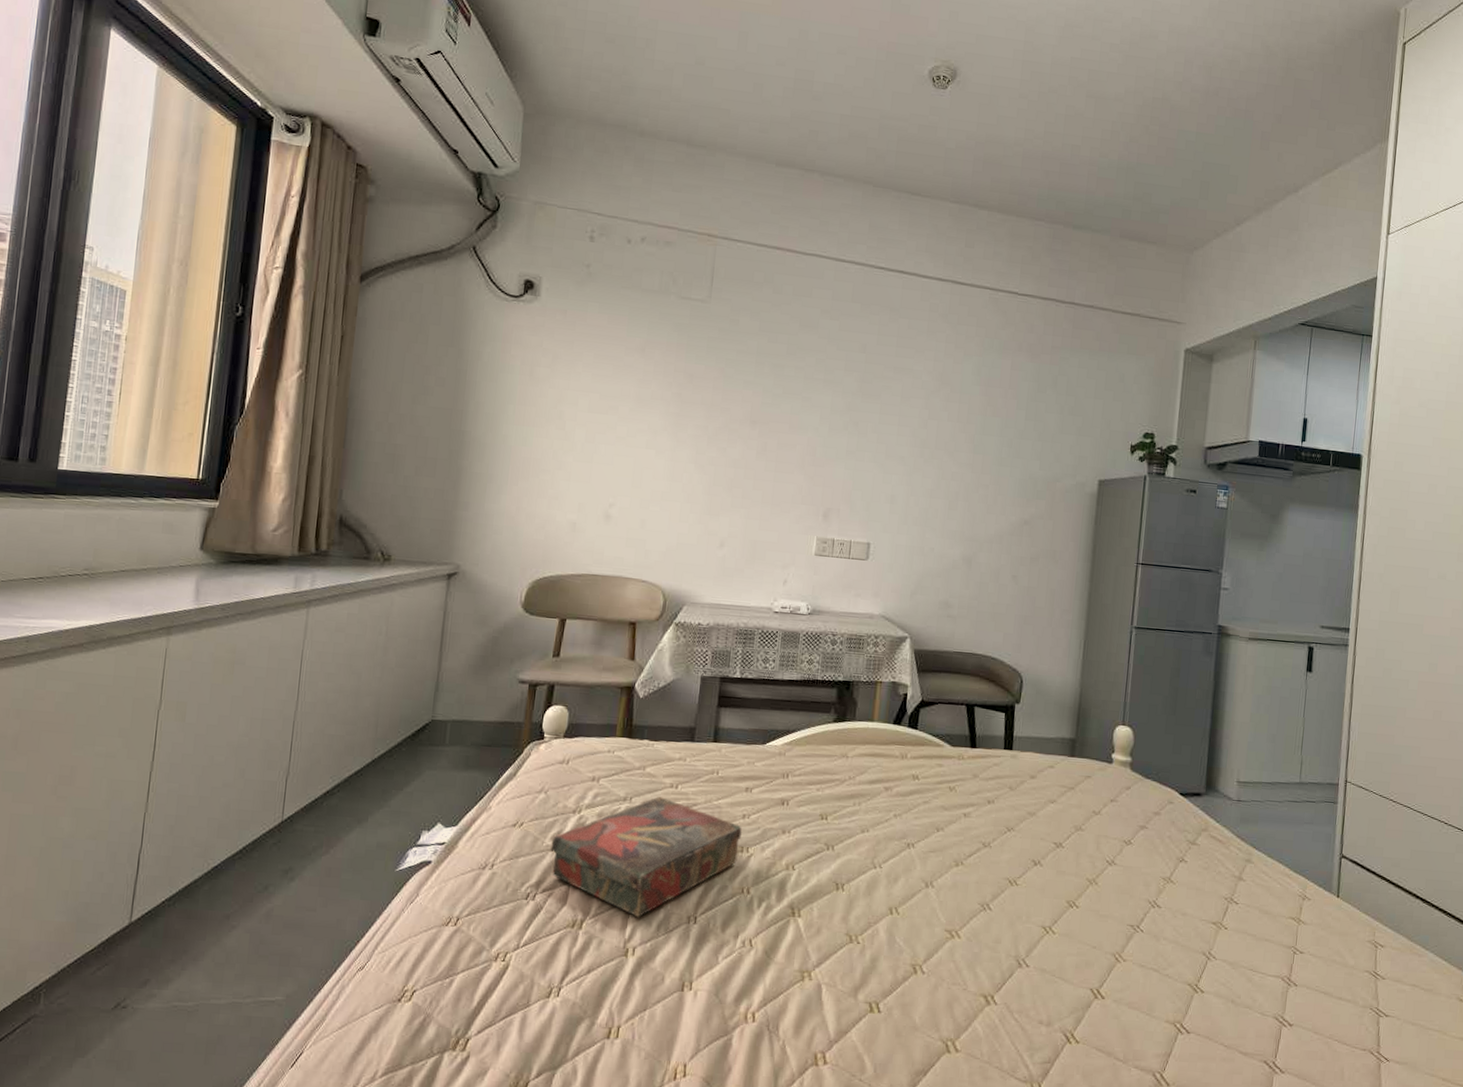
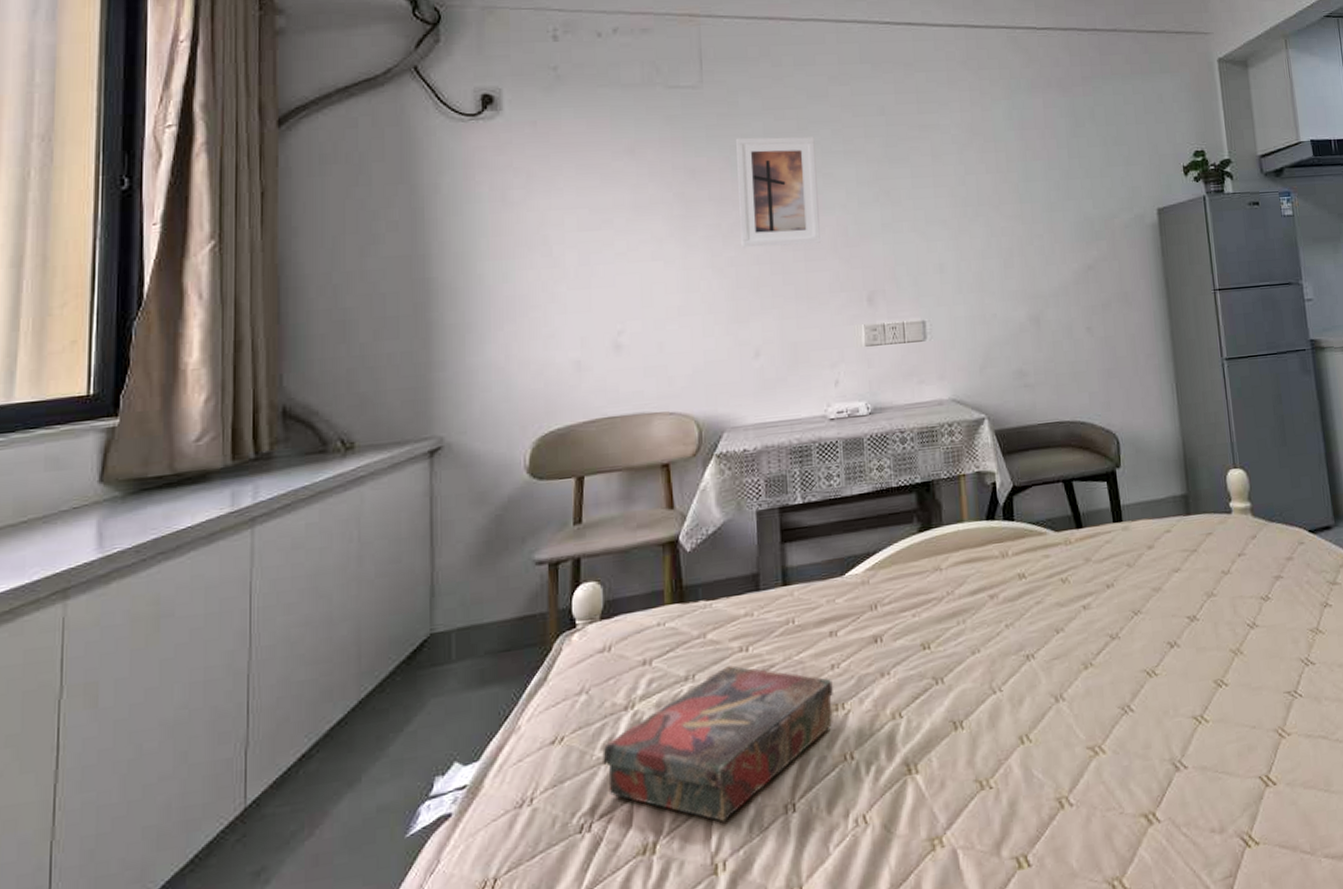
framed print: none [723,352,800,458] -> present [736,136,820,248]

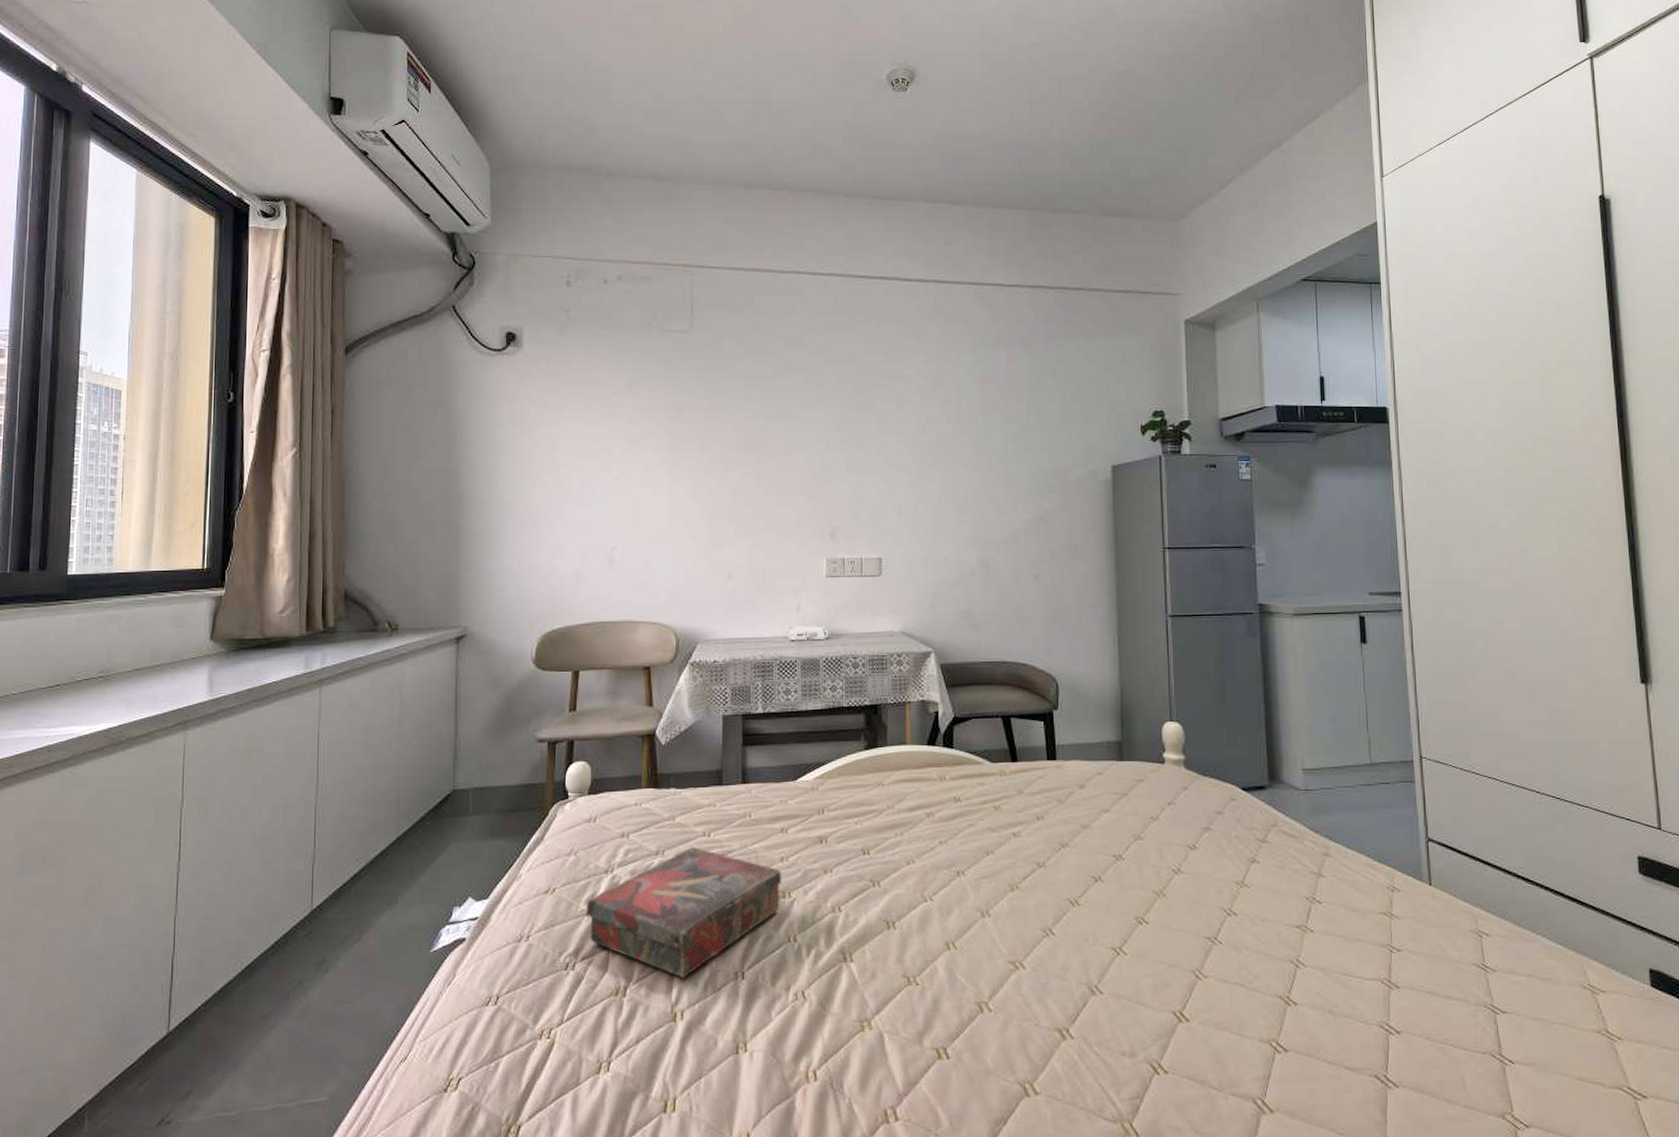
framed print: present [736,136,820,248] -> none [720,380,790,481]

